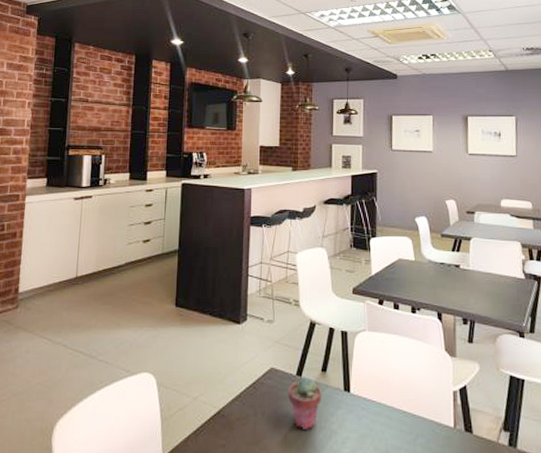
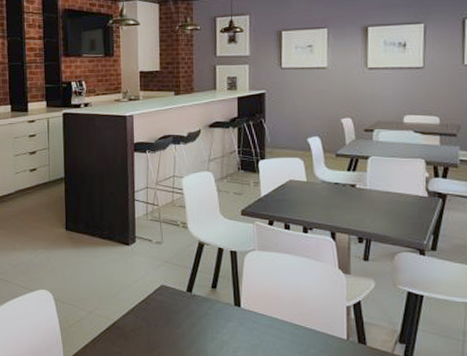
potted succulent: present [287,377,322,430] -> none [179,293,213,340]

